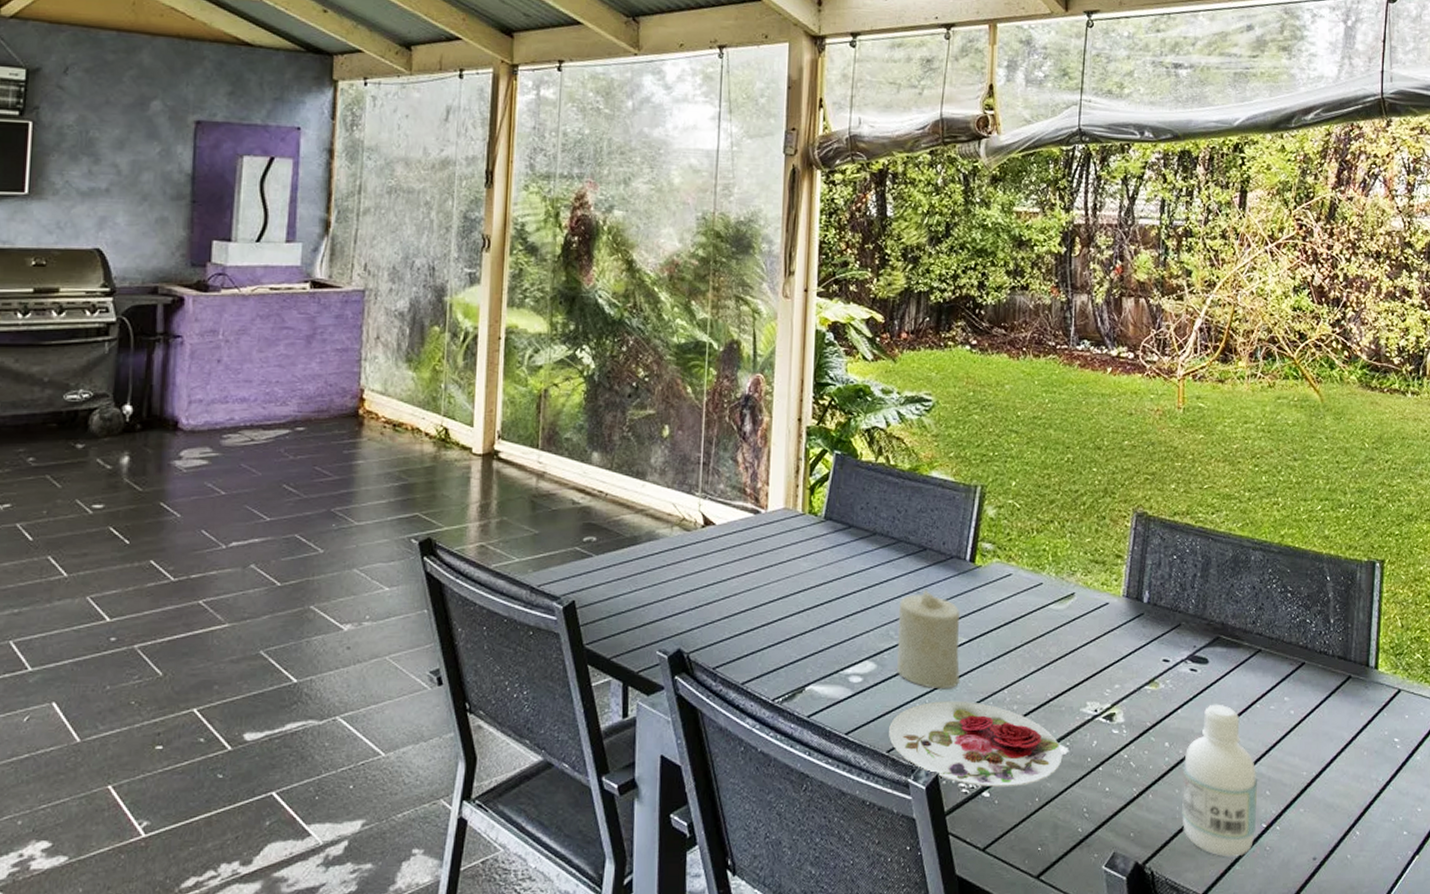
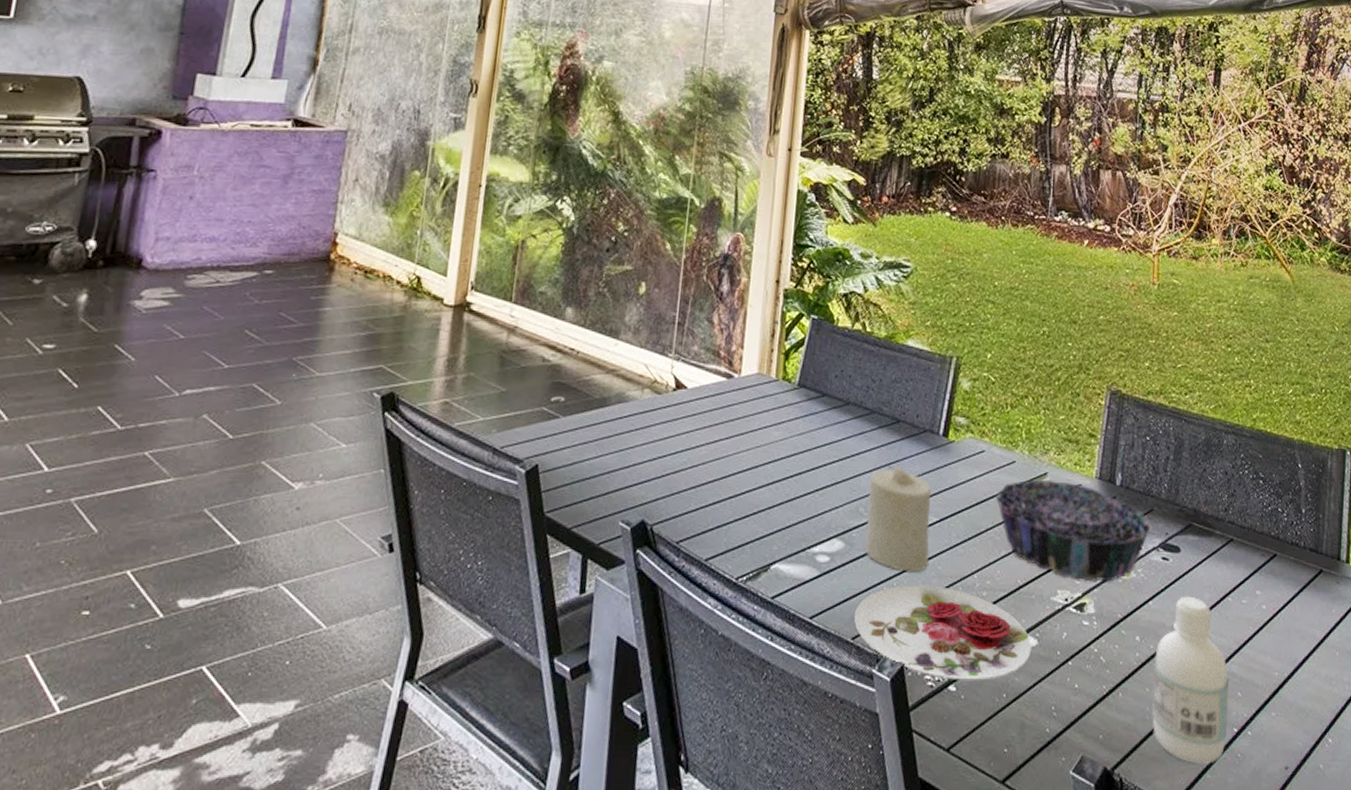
decorative bowl: none [1023,599,1181,694] -> present [995,479,1153,582]

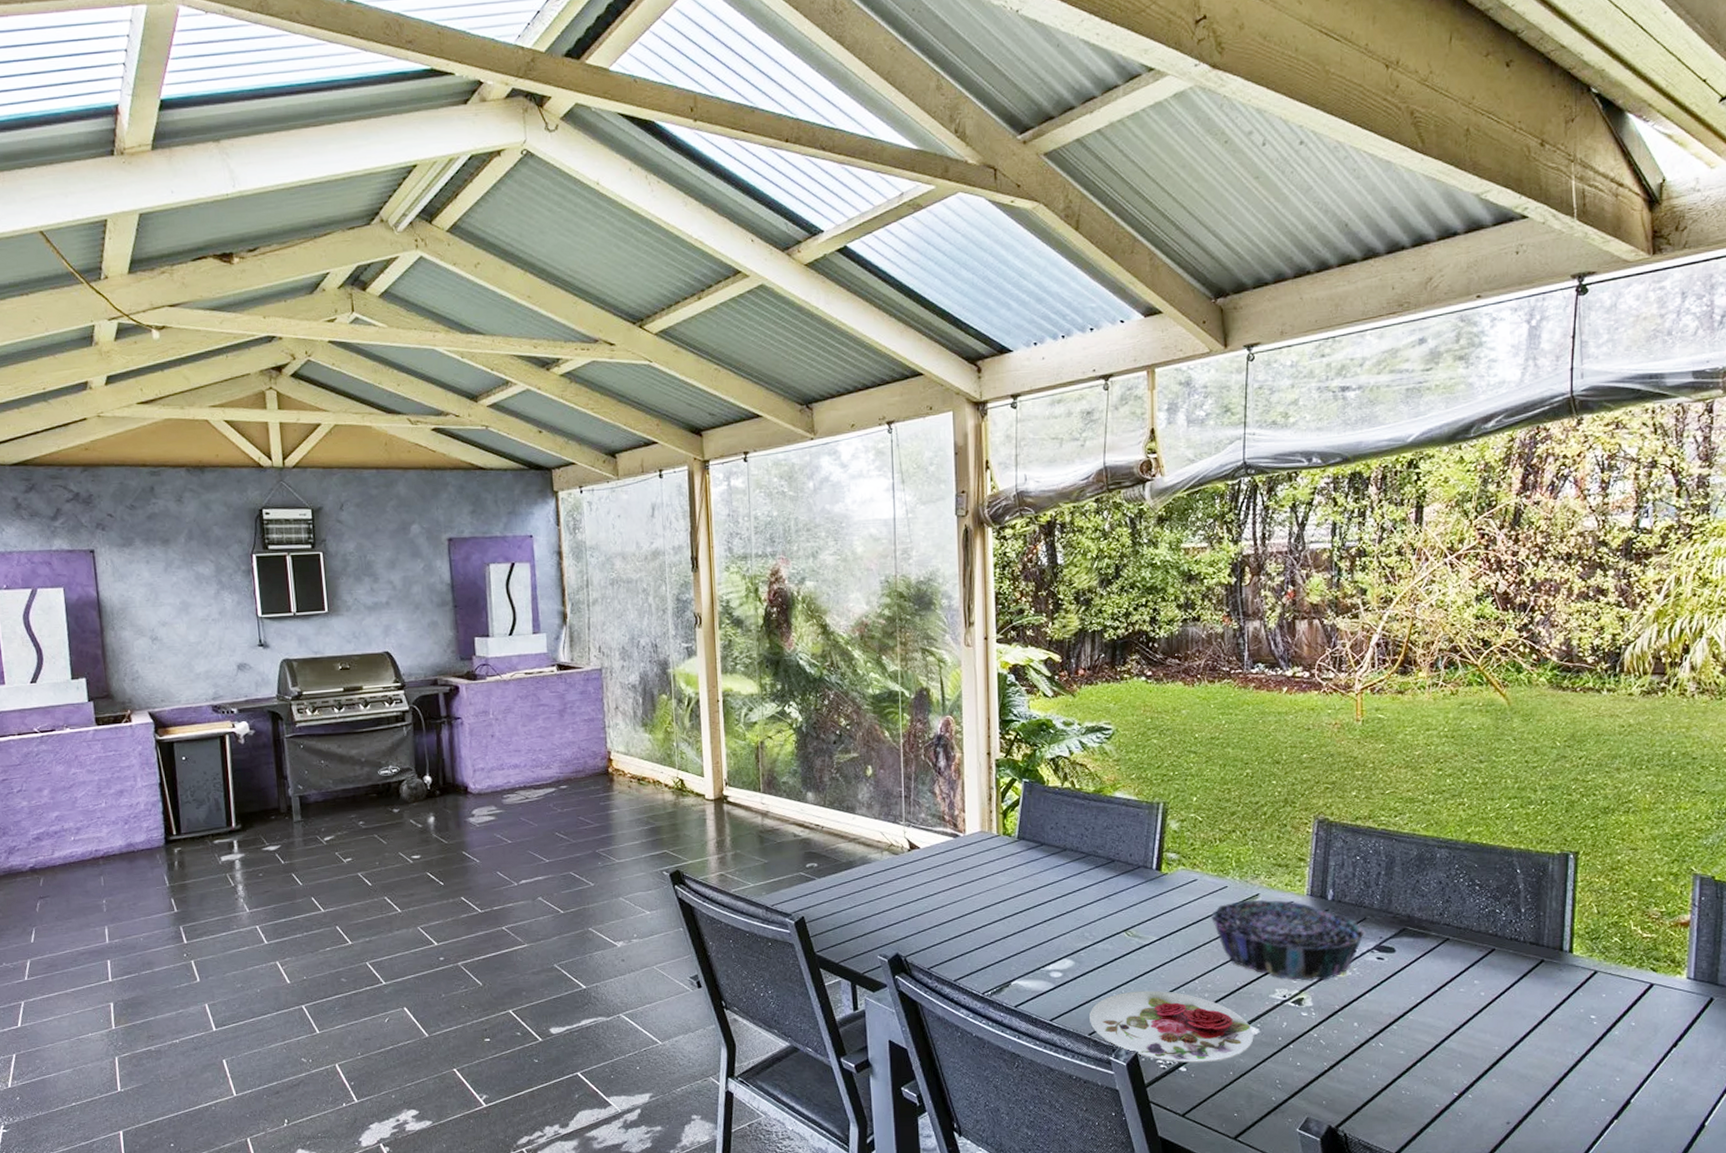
candle: present [864,465,931,573] -> none [1091,897,1152,981]
bottle: present [1151,596,1229,764] -> none [1372,988,1448,1122]

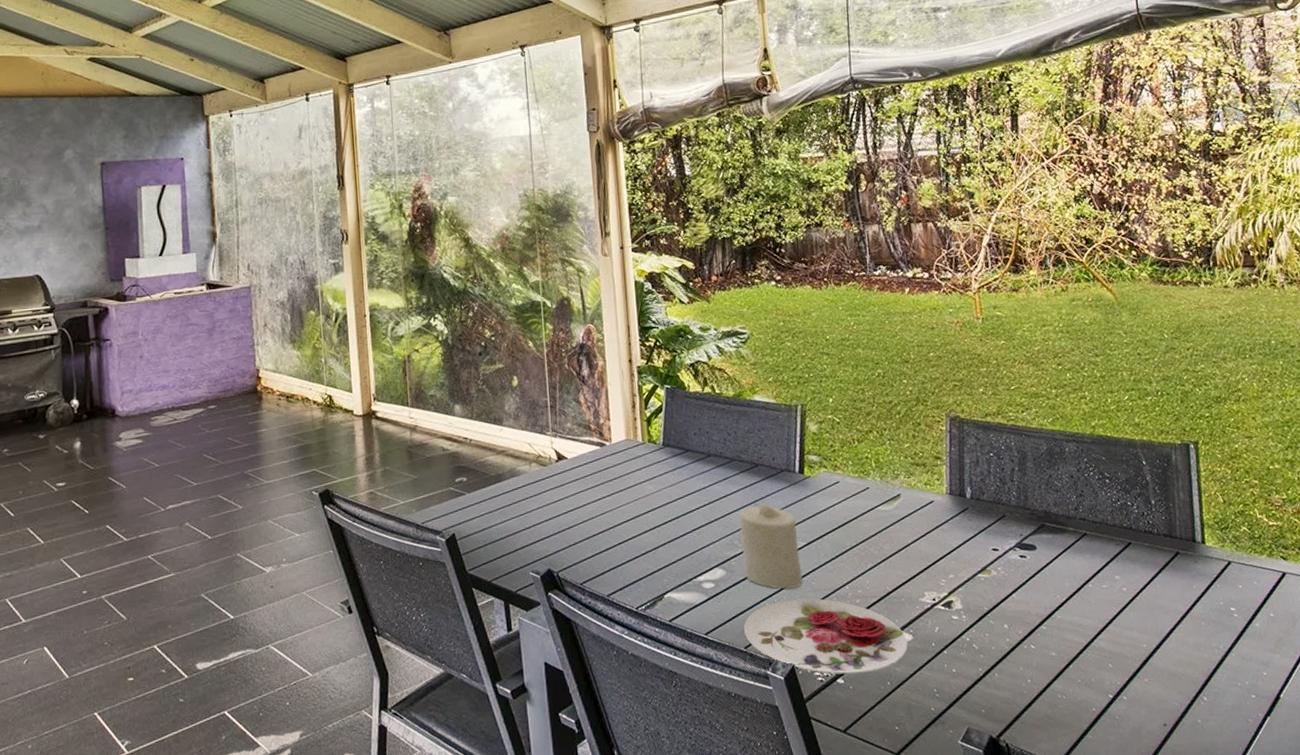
candle: none [1091,897,1152,981] -> present [739,502,803,589]
decorative bowl: present [1210,899,1367,981] -> none [855,500,1007,583]

